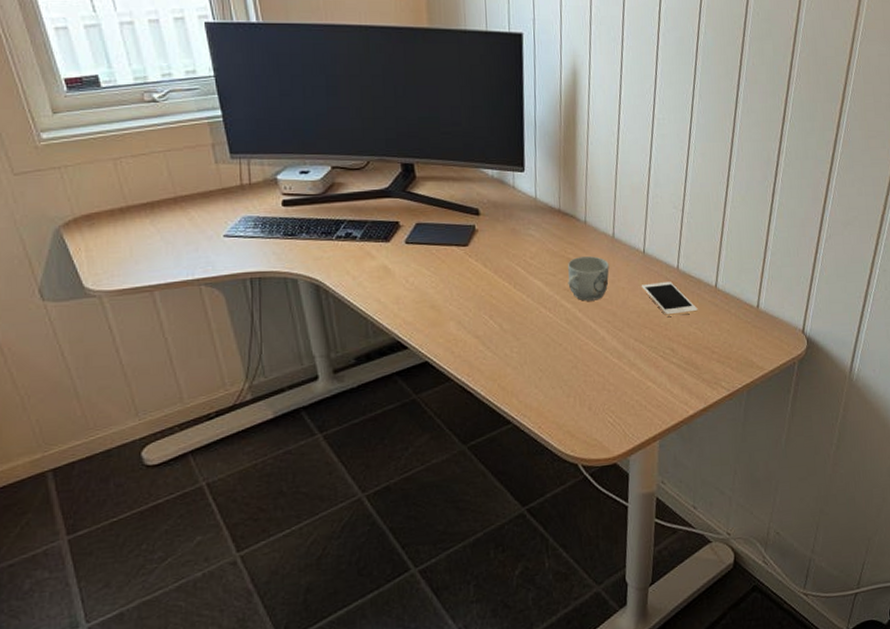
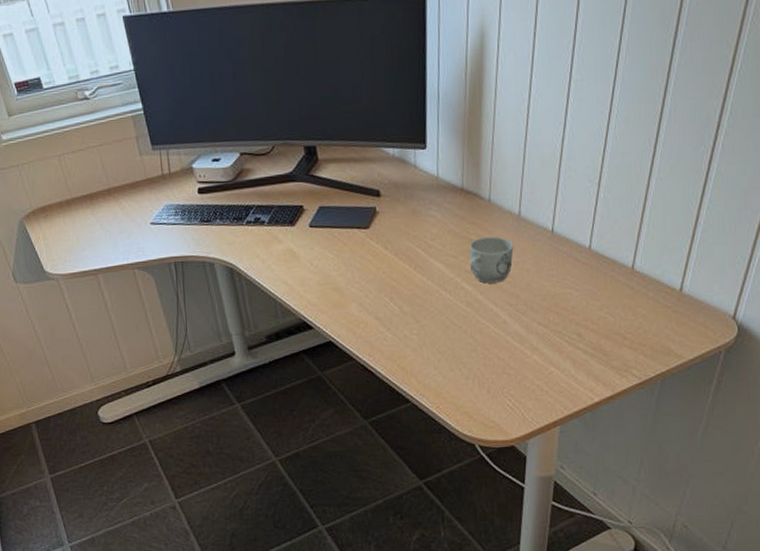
cell phone: present [641,282,698,316] -> none [547,263,610,300]

